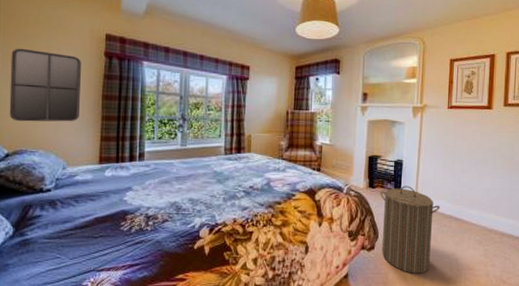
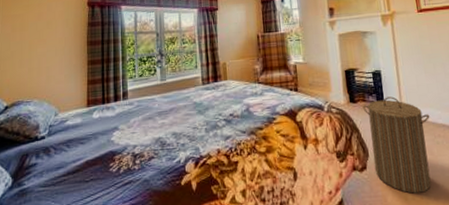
home mirror: present [9,48,81,122] -> none [8,8,68,75]

